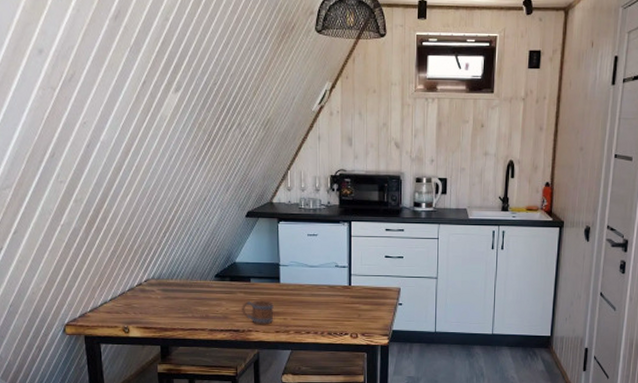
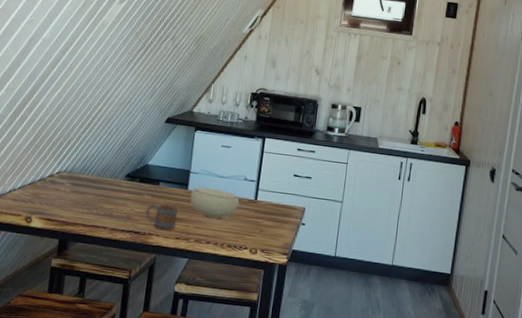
bowl: none [283,278,334,308] -> present [189,187,240,218]

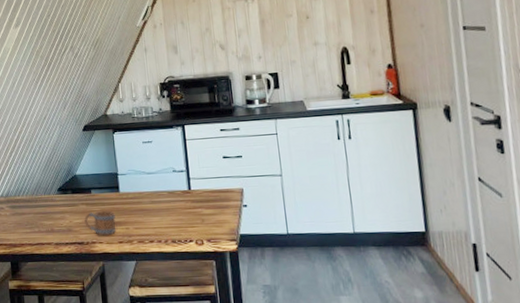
bowl: present [189,187,240,218] -> none [123,186,174,216]

